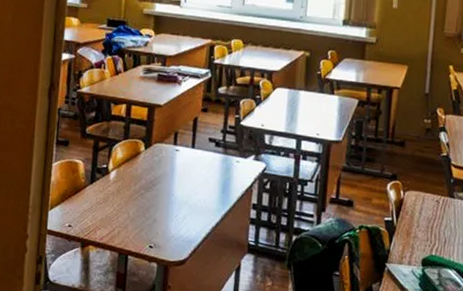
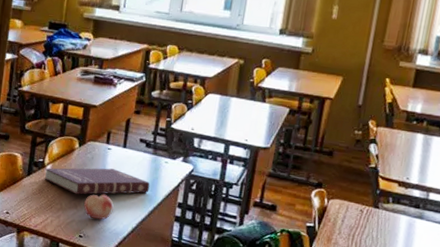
book: none [109,171,222,201] -> present [44,168,150,195]
fruit: none [153,199,185,228] -> present [84,194,114,220]

